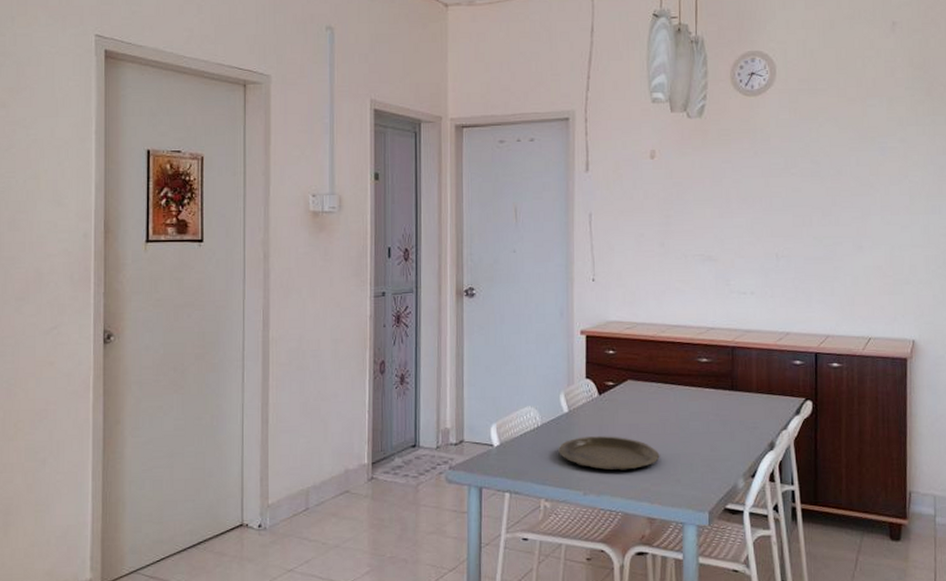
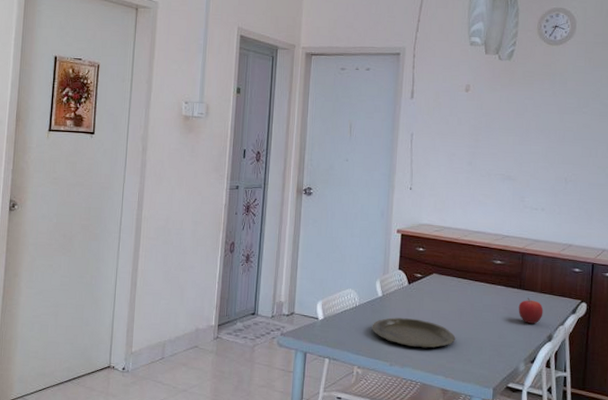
fruit: none [732,400,762,431] -> present [518,298,544,324]

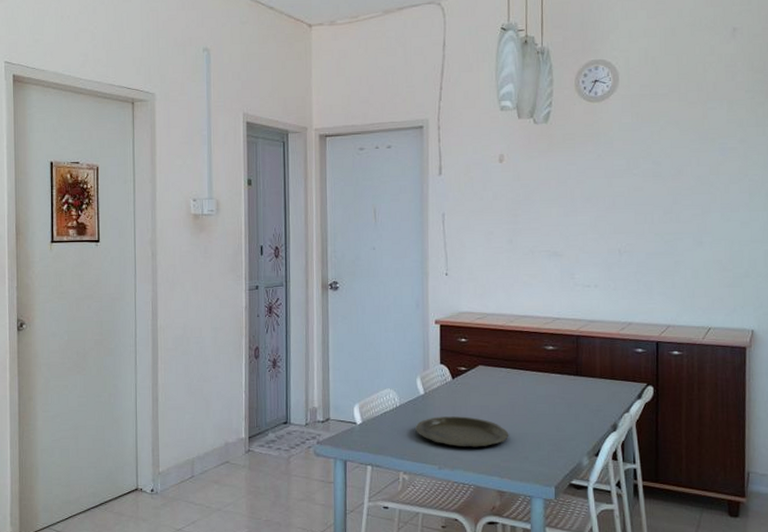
fruit: present [518,298,544,324] -> none [576,385,605,413]

